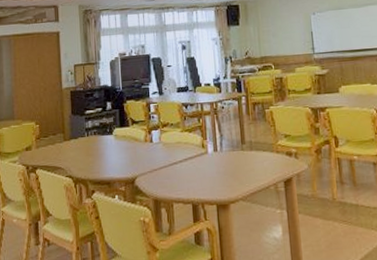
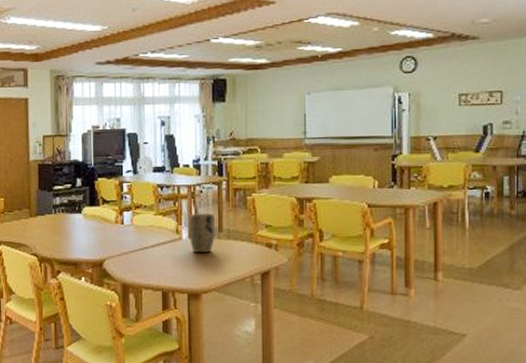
plant pot: none [213,127,239,165] -> present [188,213,216,252]

